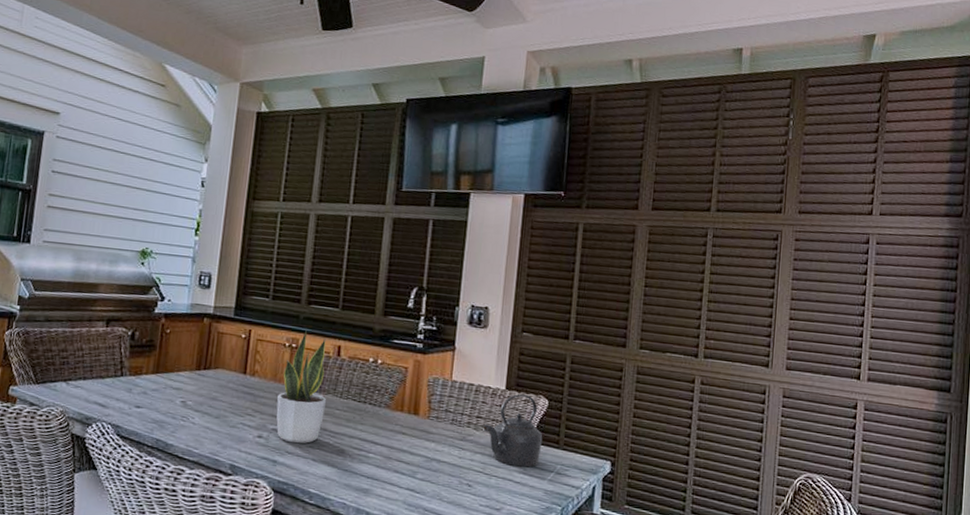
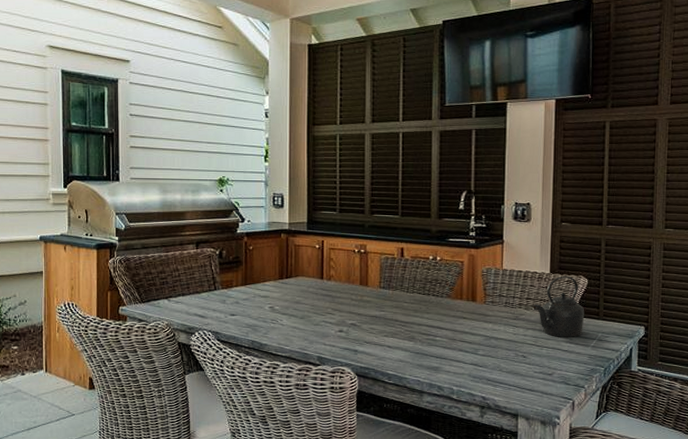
potted plant: present [276,329,326,444] -> none [353,236,395,334]

